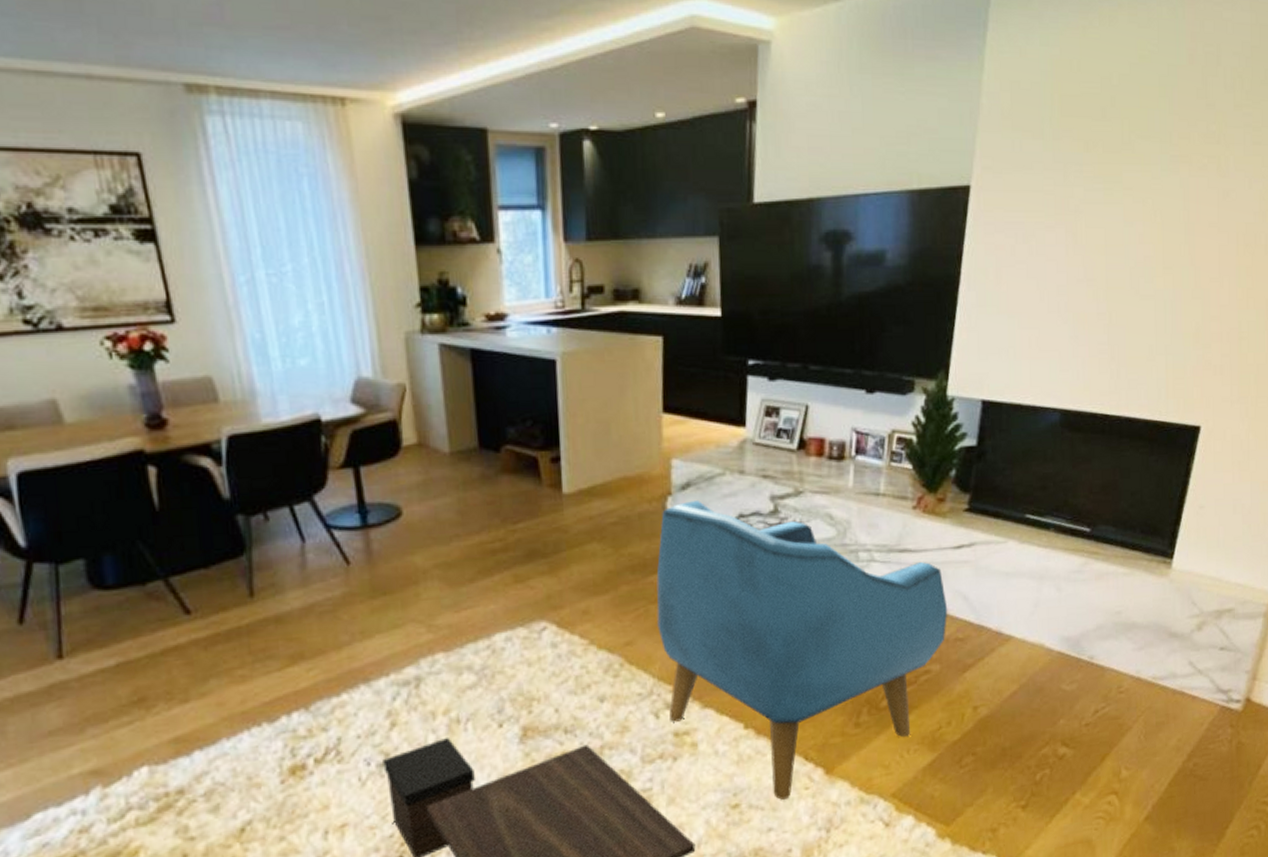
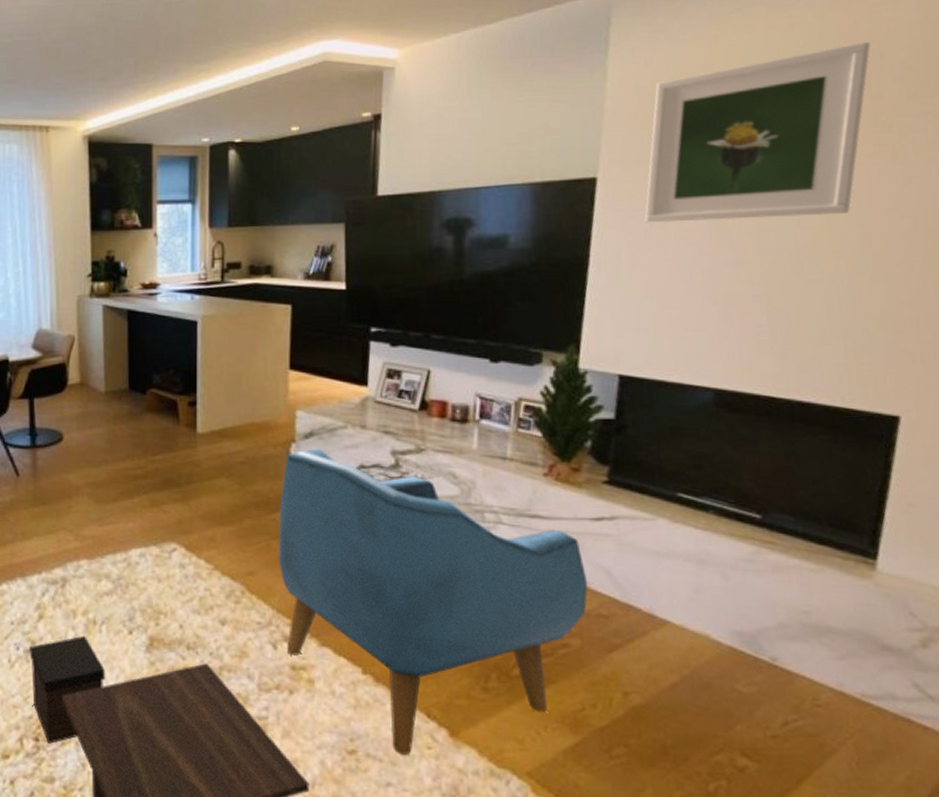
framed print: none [1011,43,1211,237] -> present [644,41,871,223]

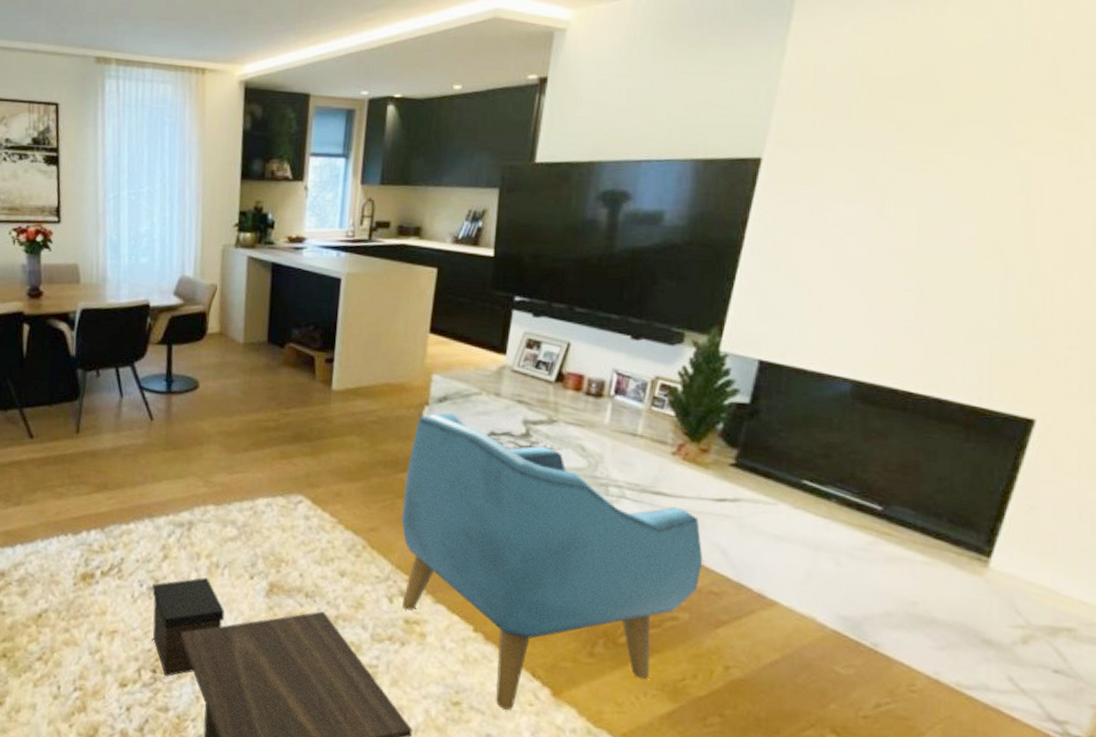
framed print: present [644,41,871,223] -> none [805,32,1064,213]

